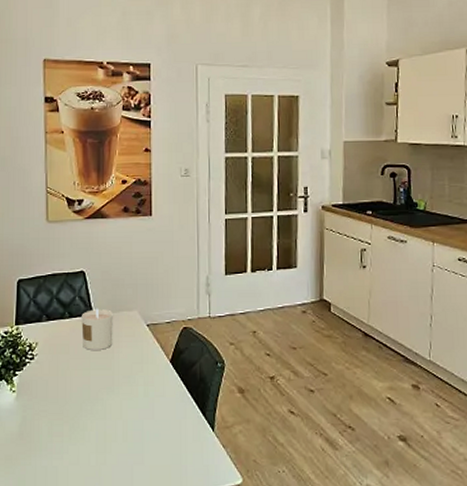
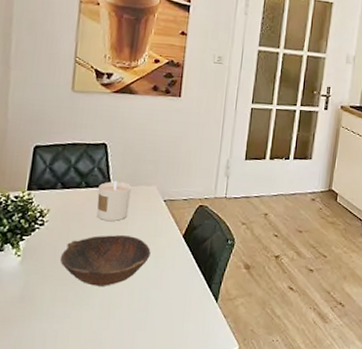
bowl: none [52,365,140,419] -> present [60,235,151,286]

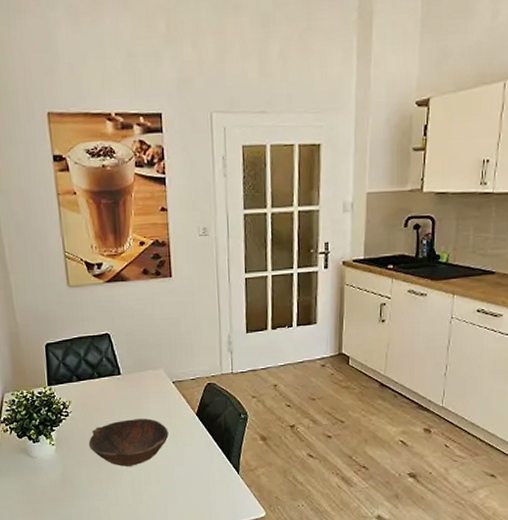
candle: present [97,180,131,221] -> none [110,368,142,406]

